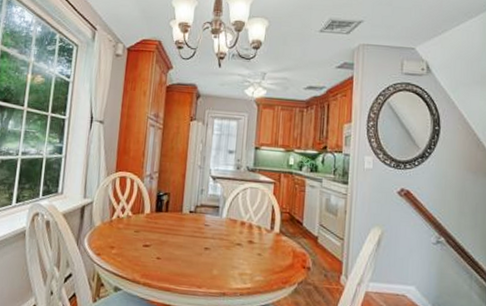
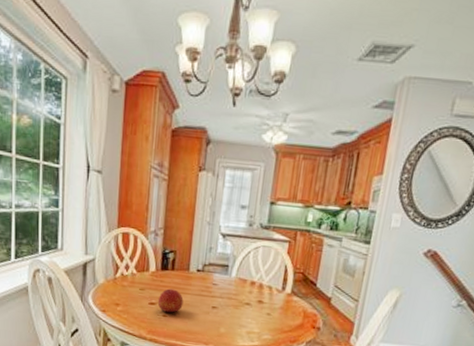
fruit: none [151,230,177,256] -> present [157,288,184,314]

